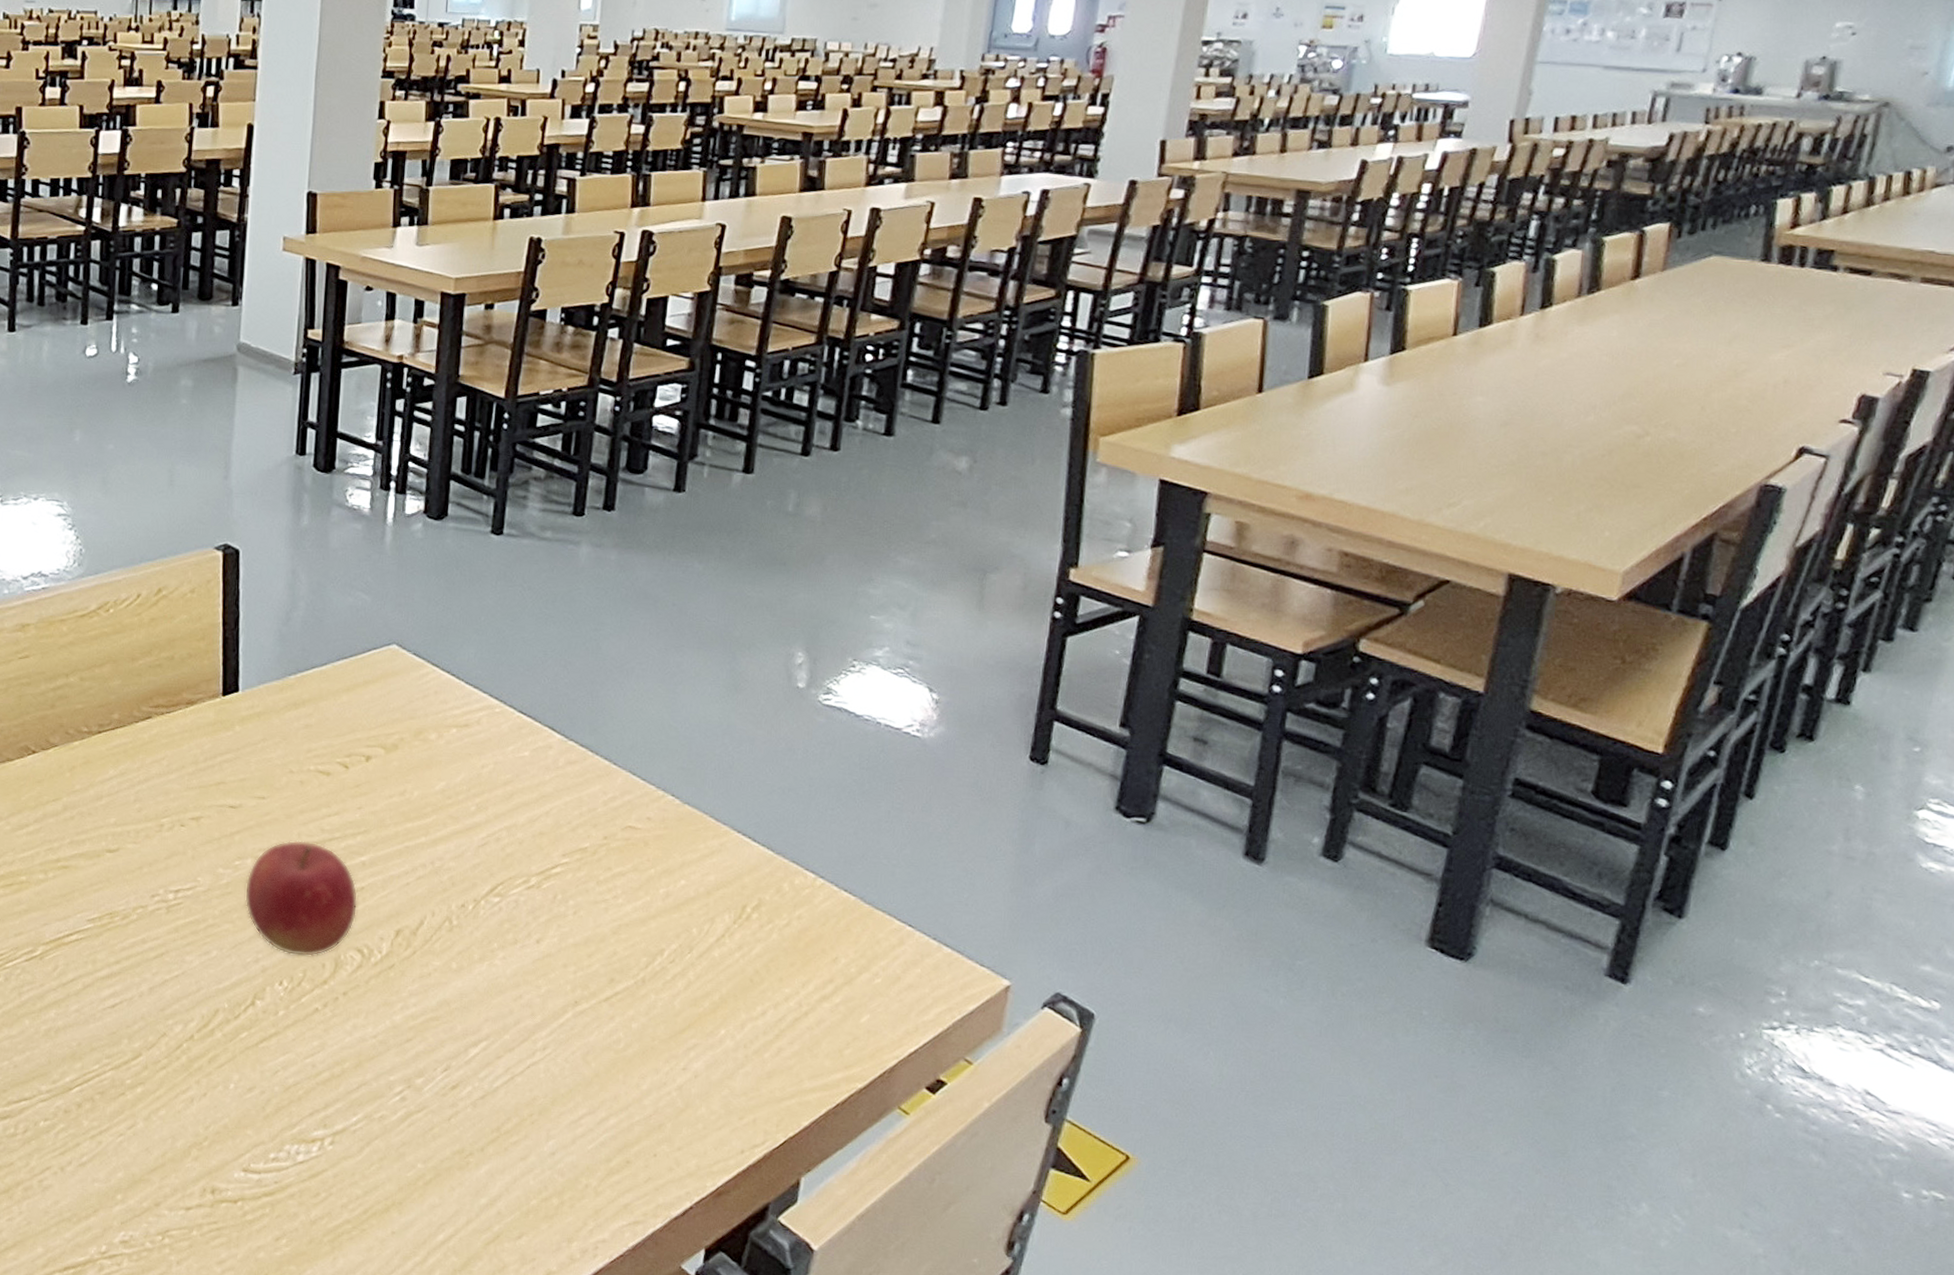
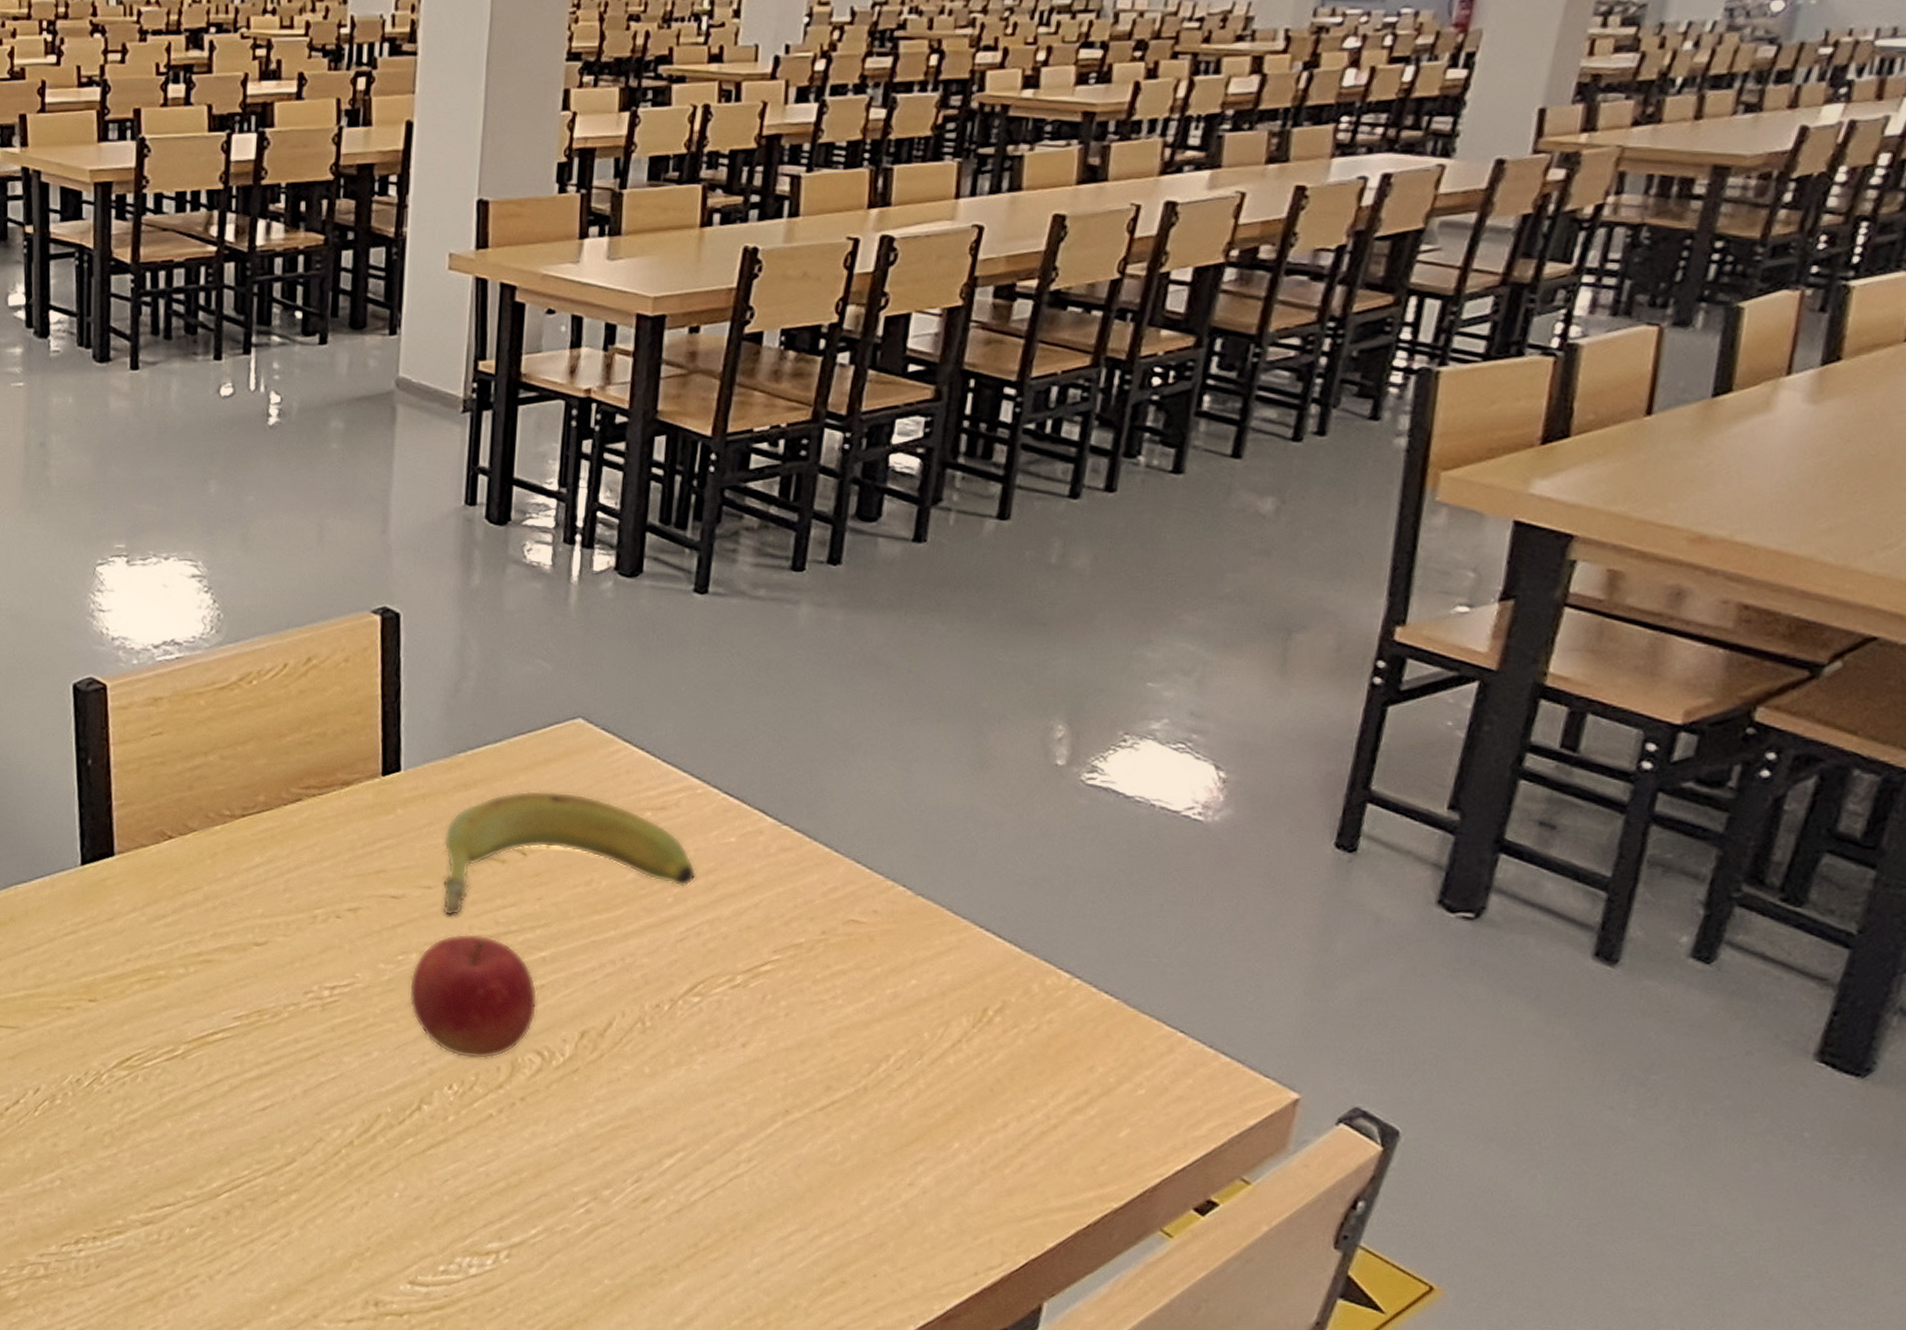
banana: none [274,709,496,824] -> present [442,790,697,916]

